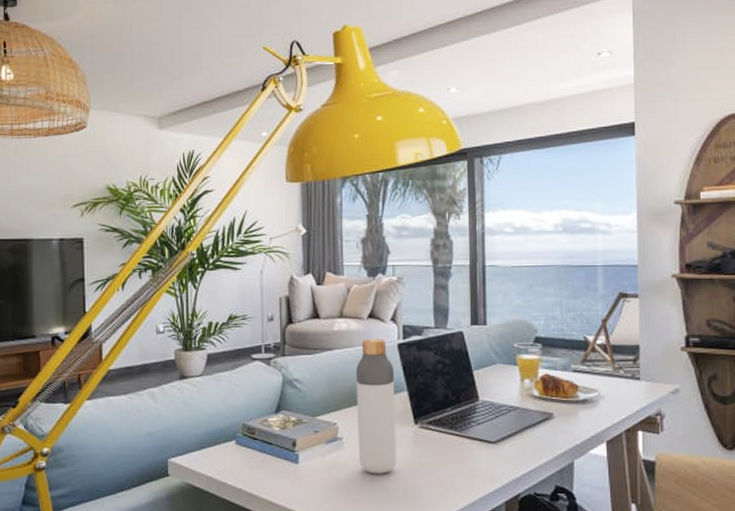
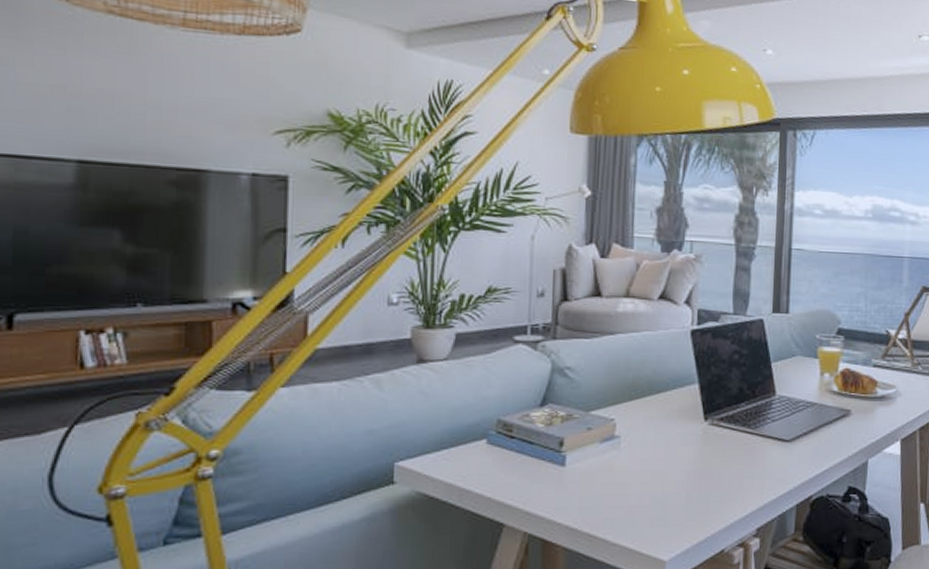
bottle: present [355,337,397,474] -> none [638,322,686,477]

